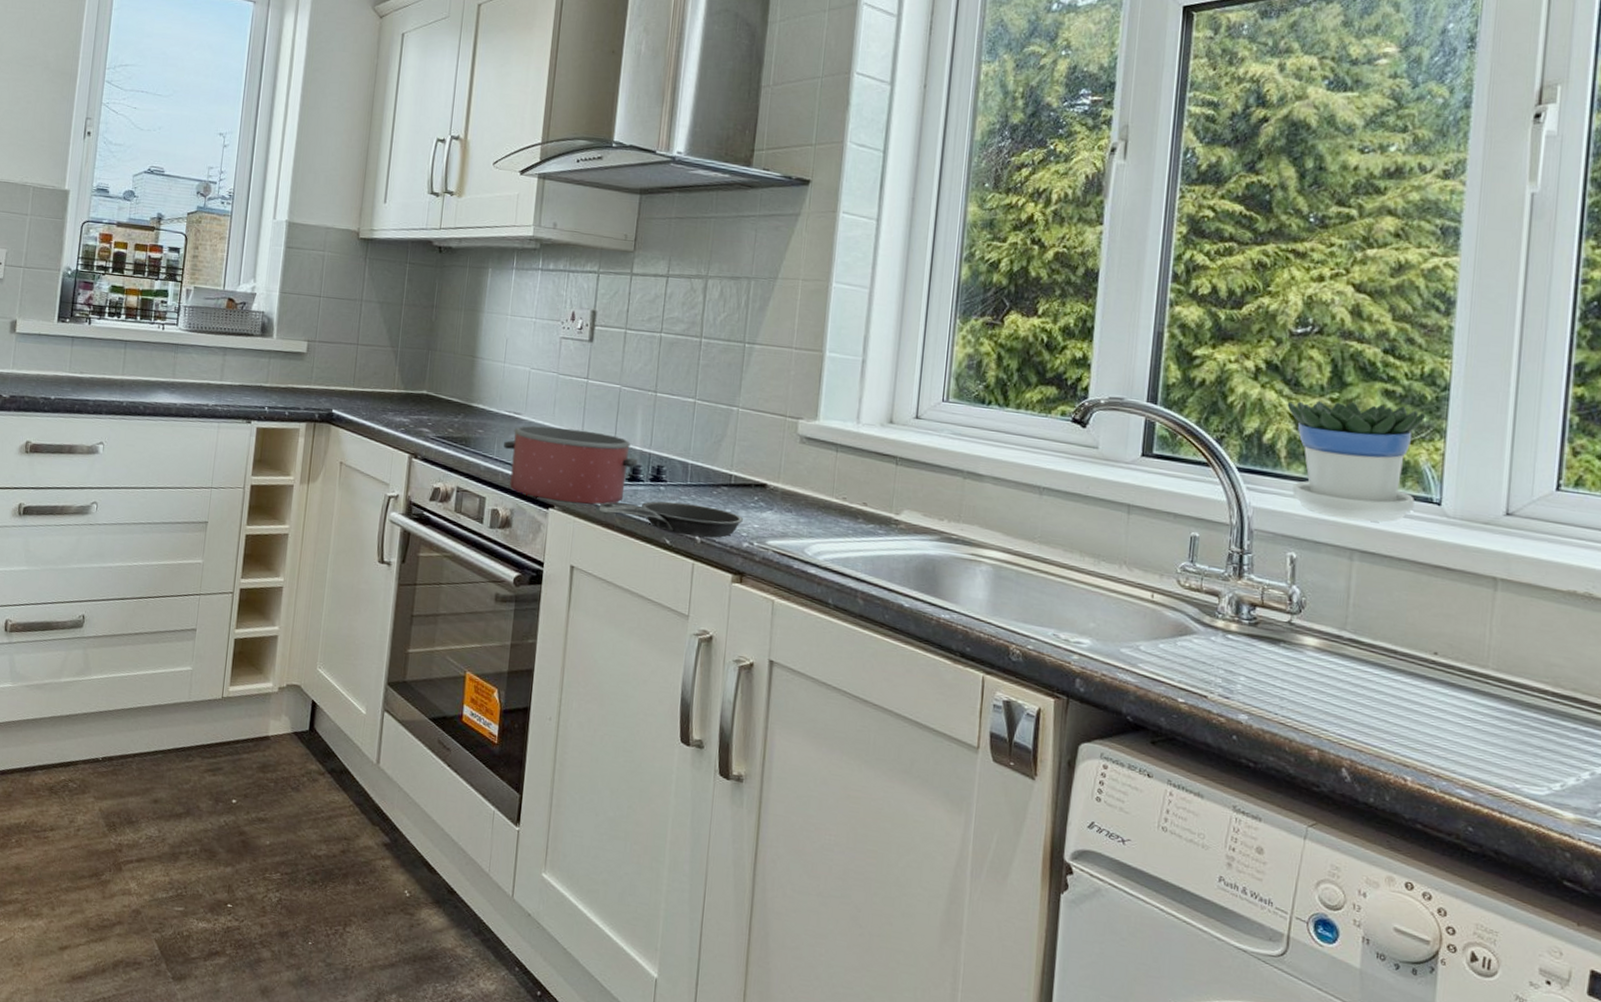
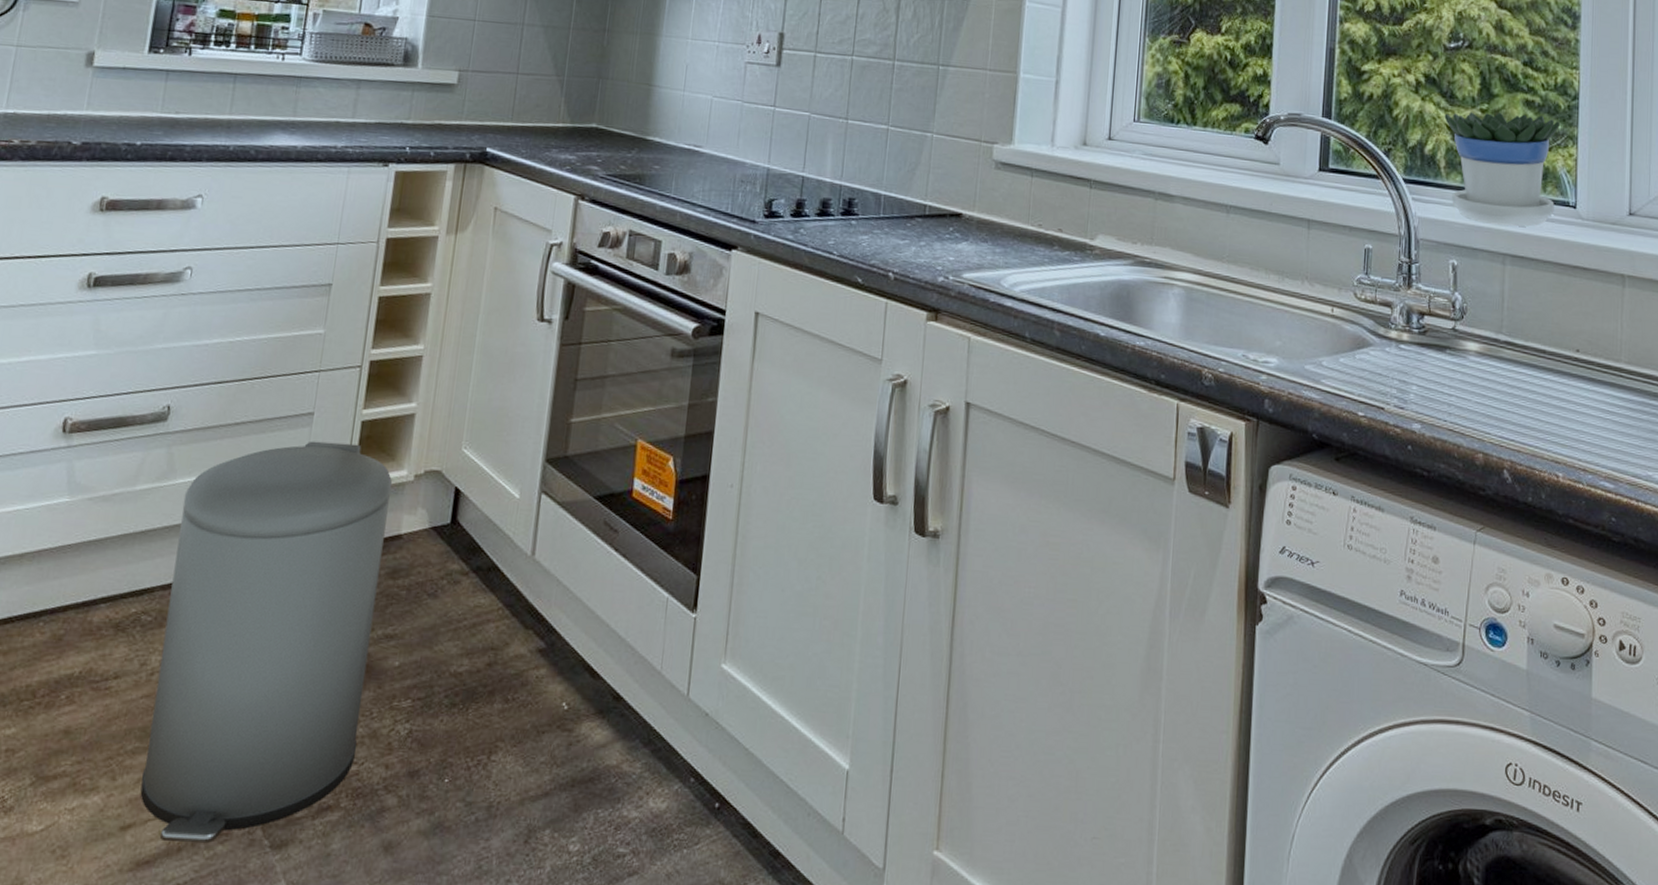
pedal bin: none [73,652,261,969] -> present [140,441,393,844]
cooking pot: present [504,425,638,505] -> none [682,159,828,244]
frying pan: present [598,501,743,539] -> none [786,236,938,274]

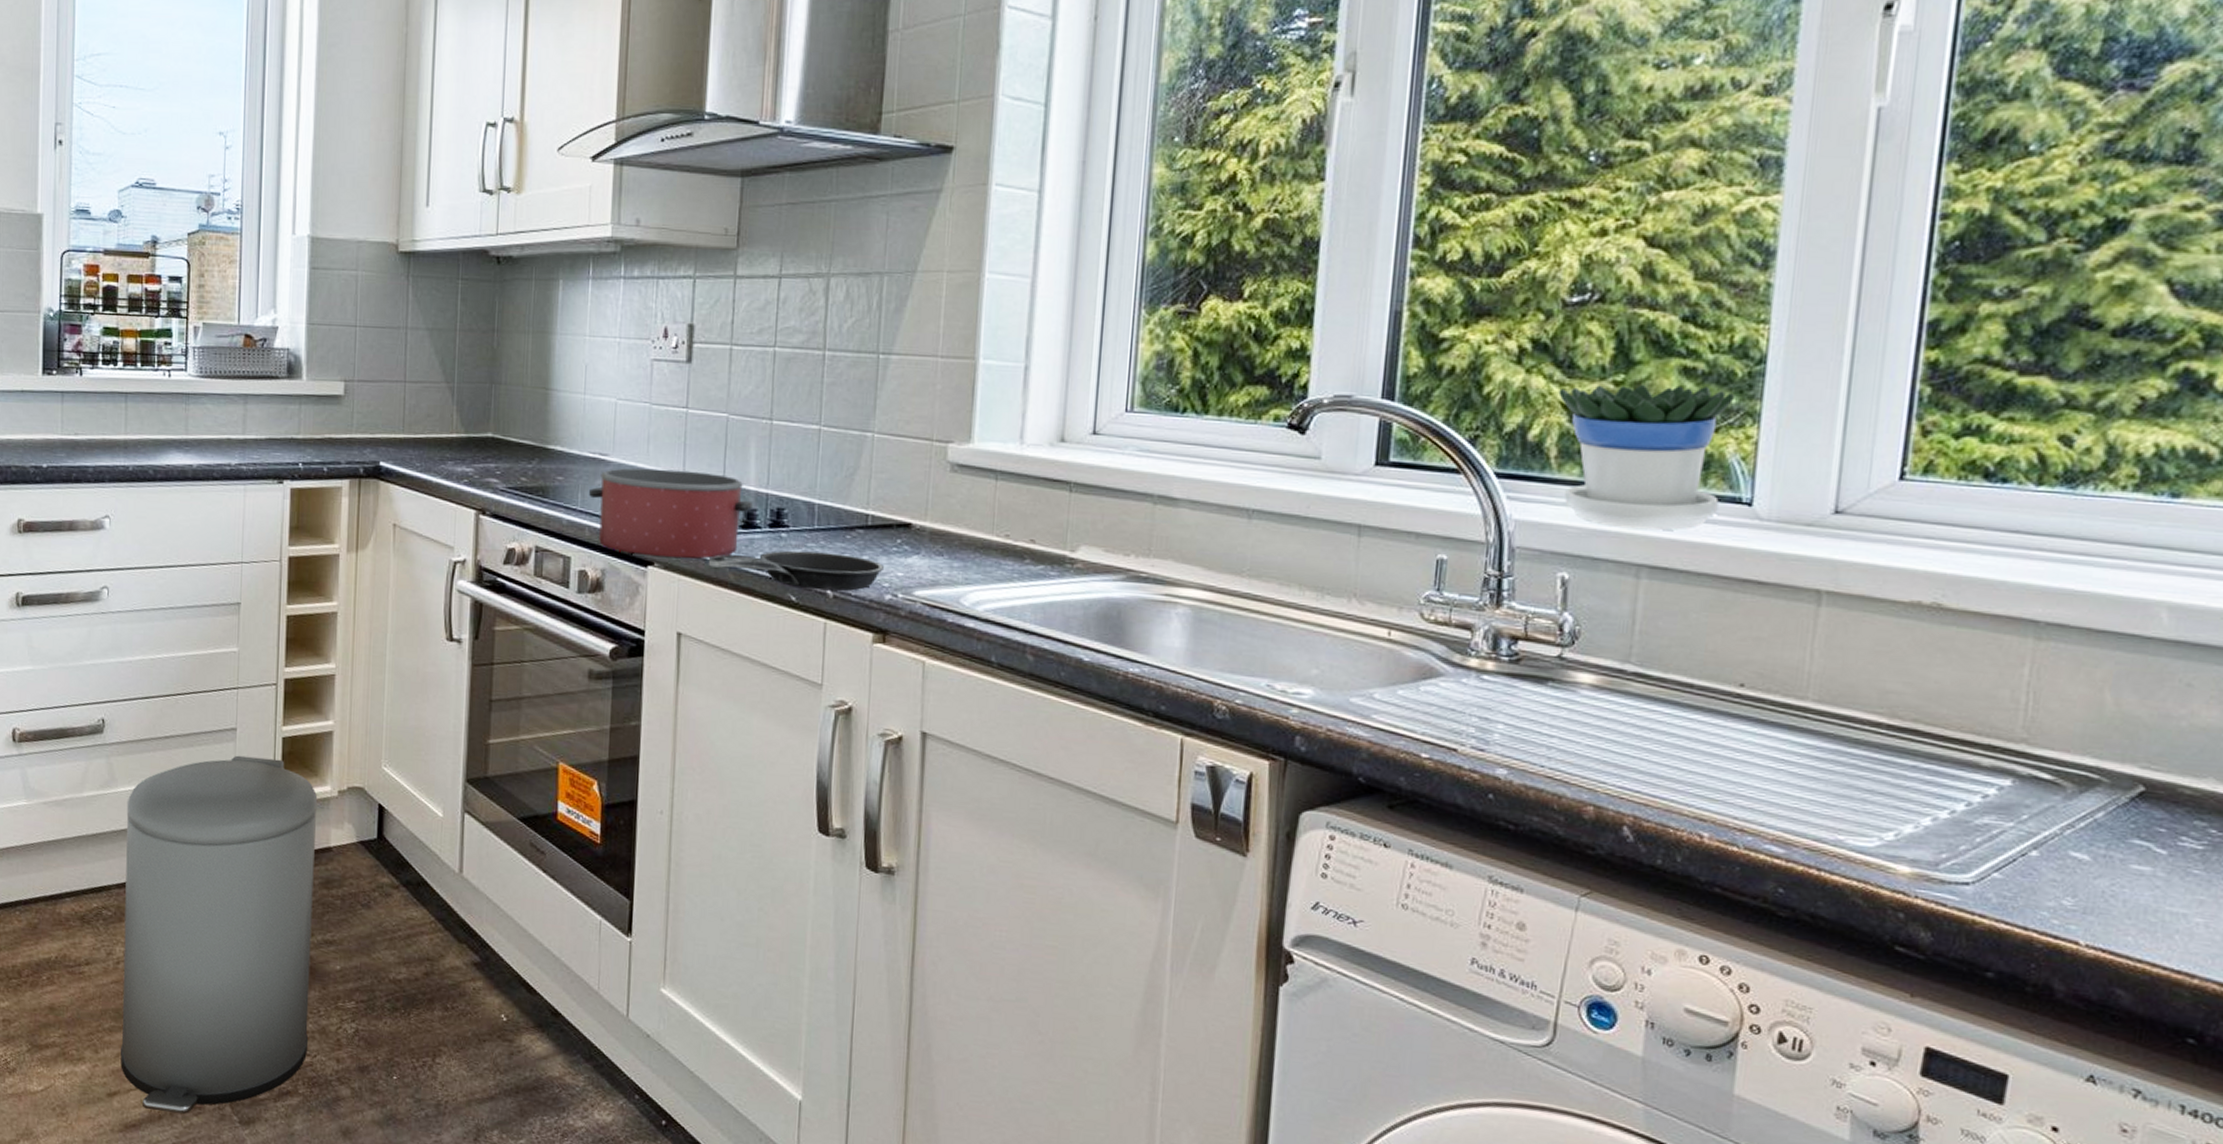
cooking pot: none [682,159,828,244] -> present [589,468,753,560]
frying pan: none [786,236,938,274] -> present [708,550,884,592]

